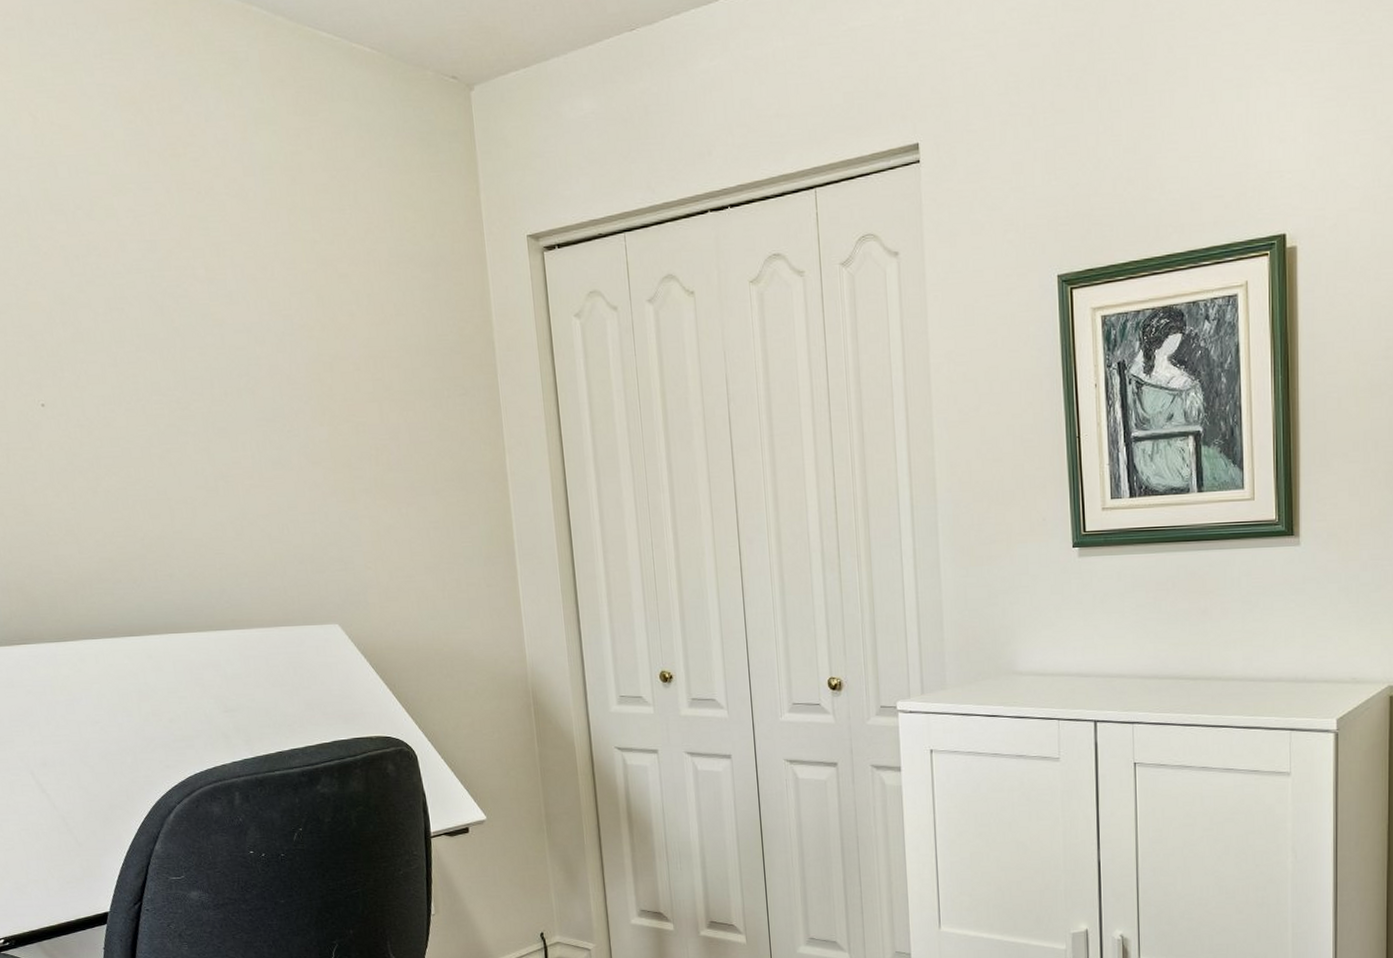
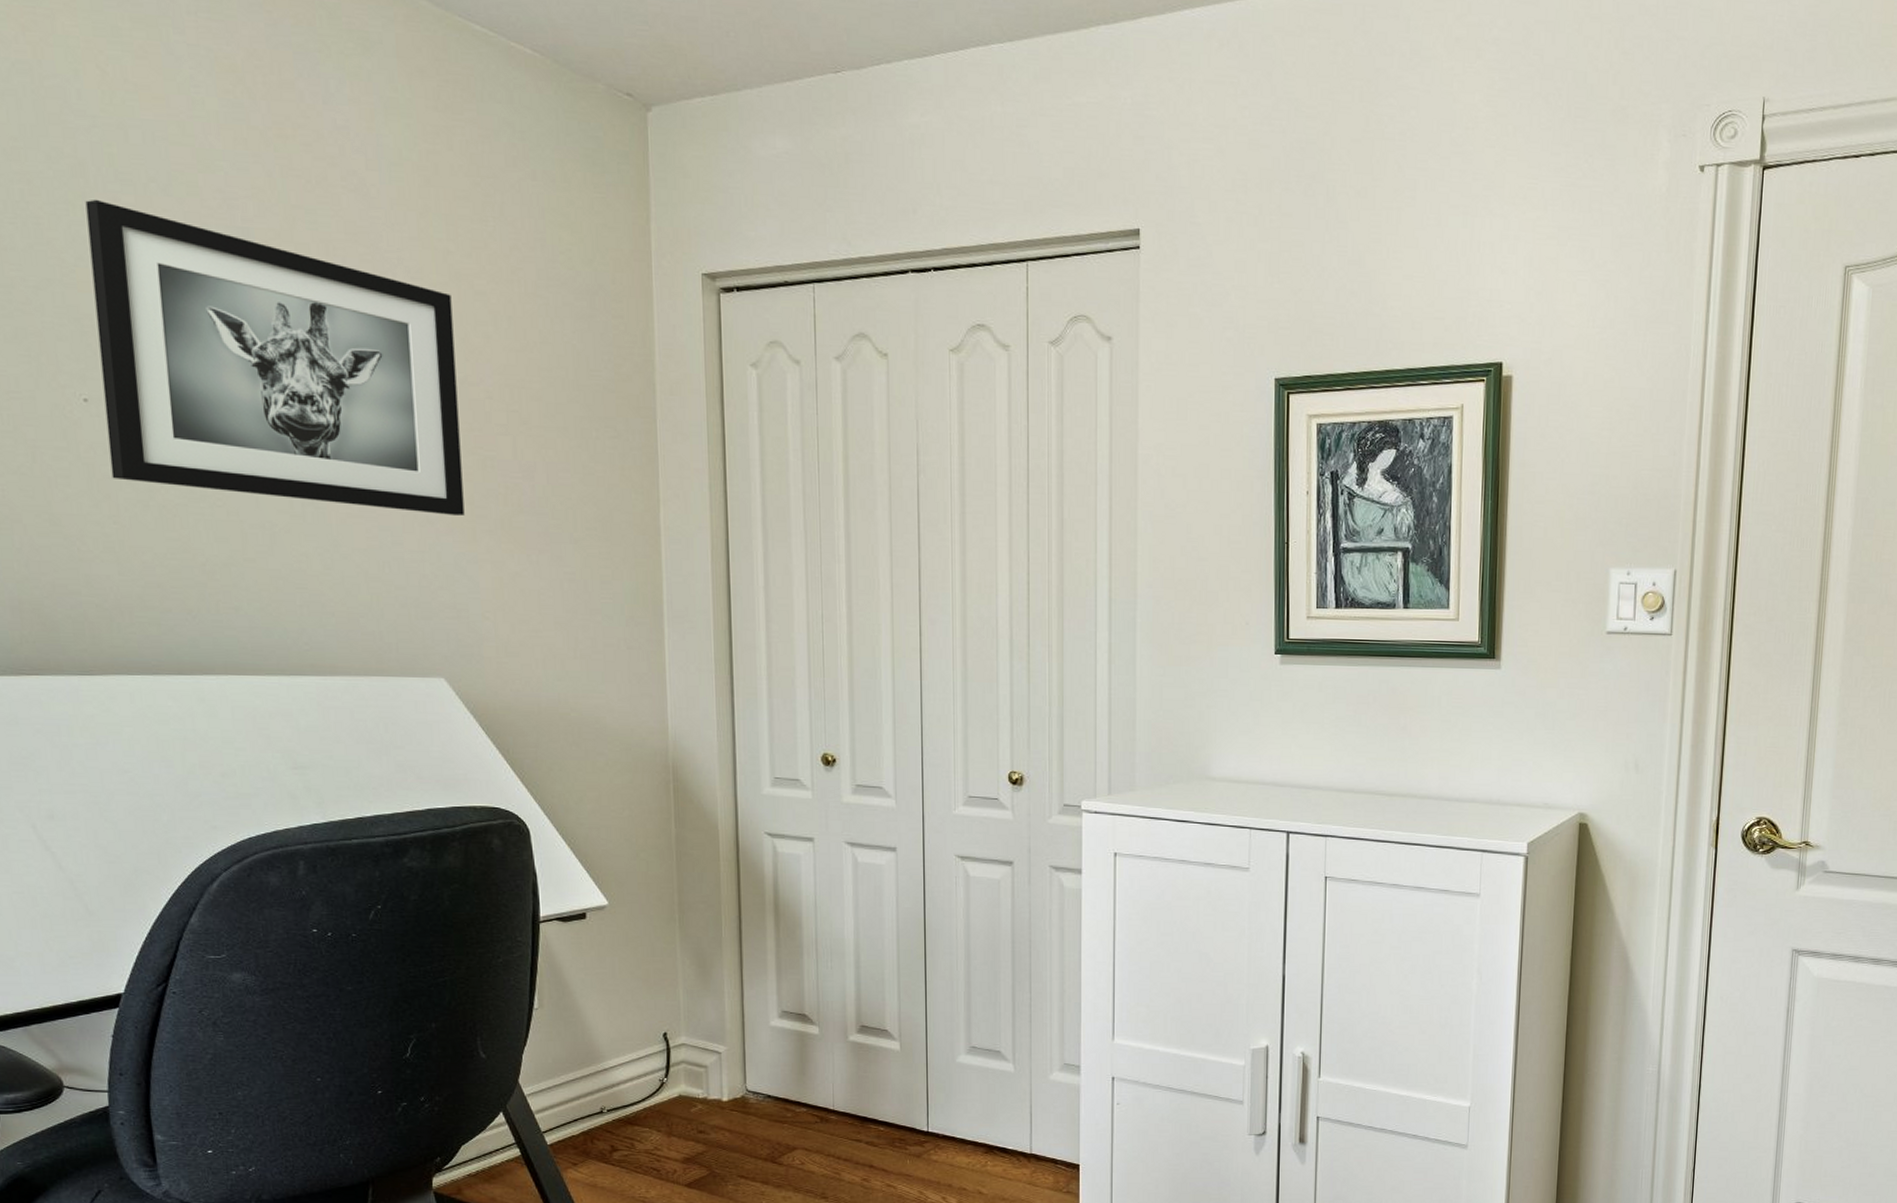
wall art: none [30,230,345,479] -> present [85,199,465,517]

